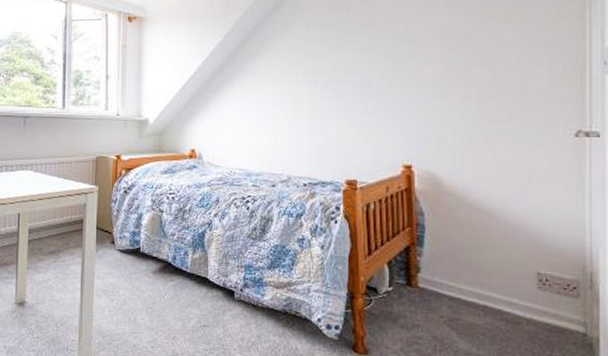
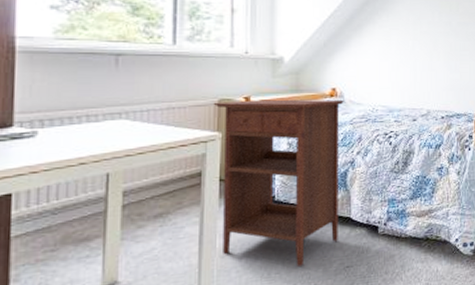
nightstand: none [93,158,203,317] -> present [214,99,344,266]

